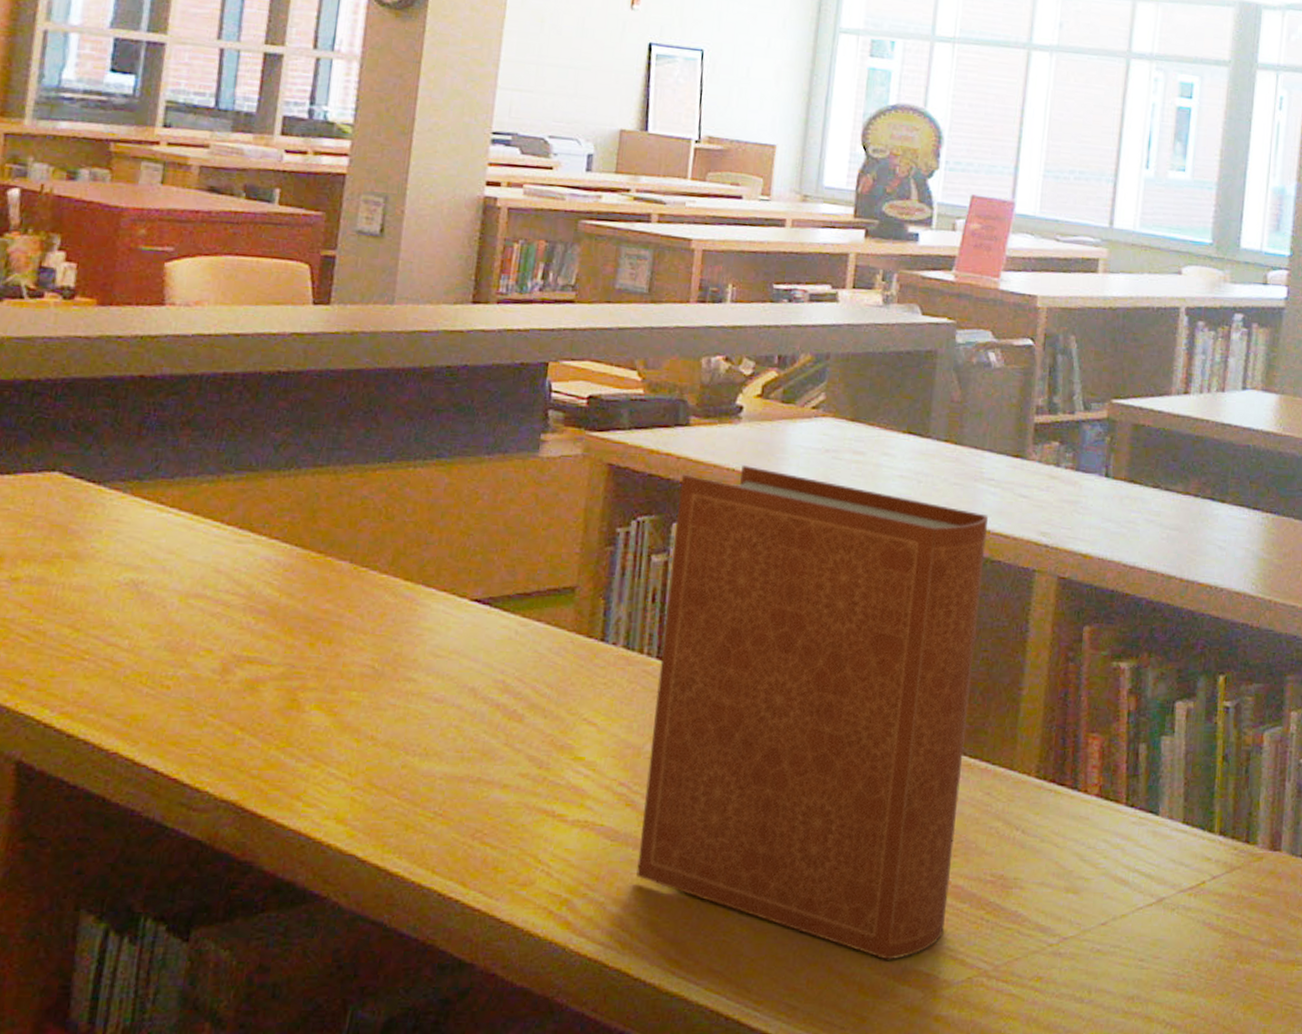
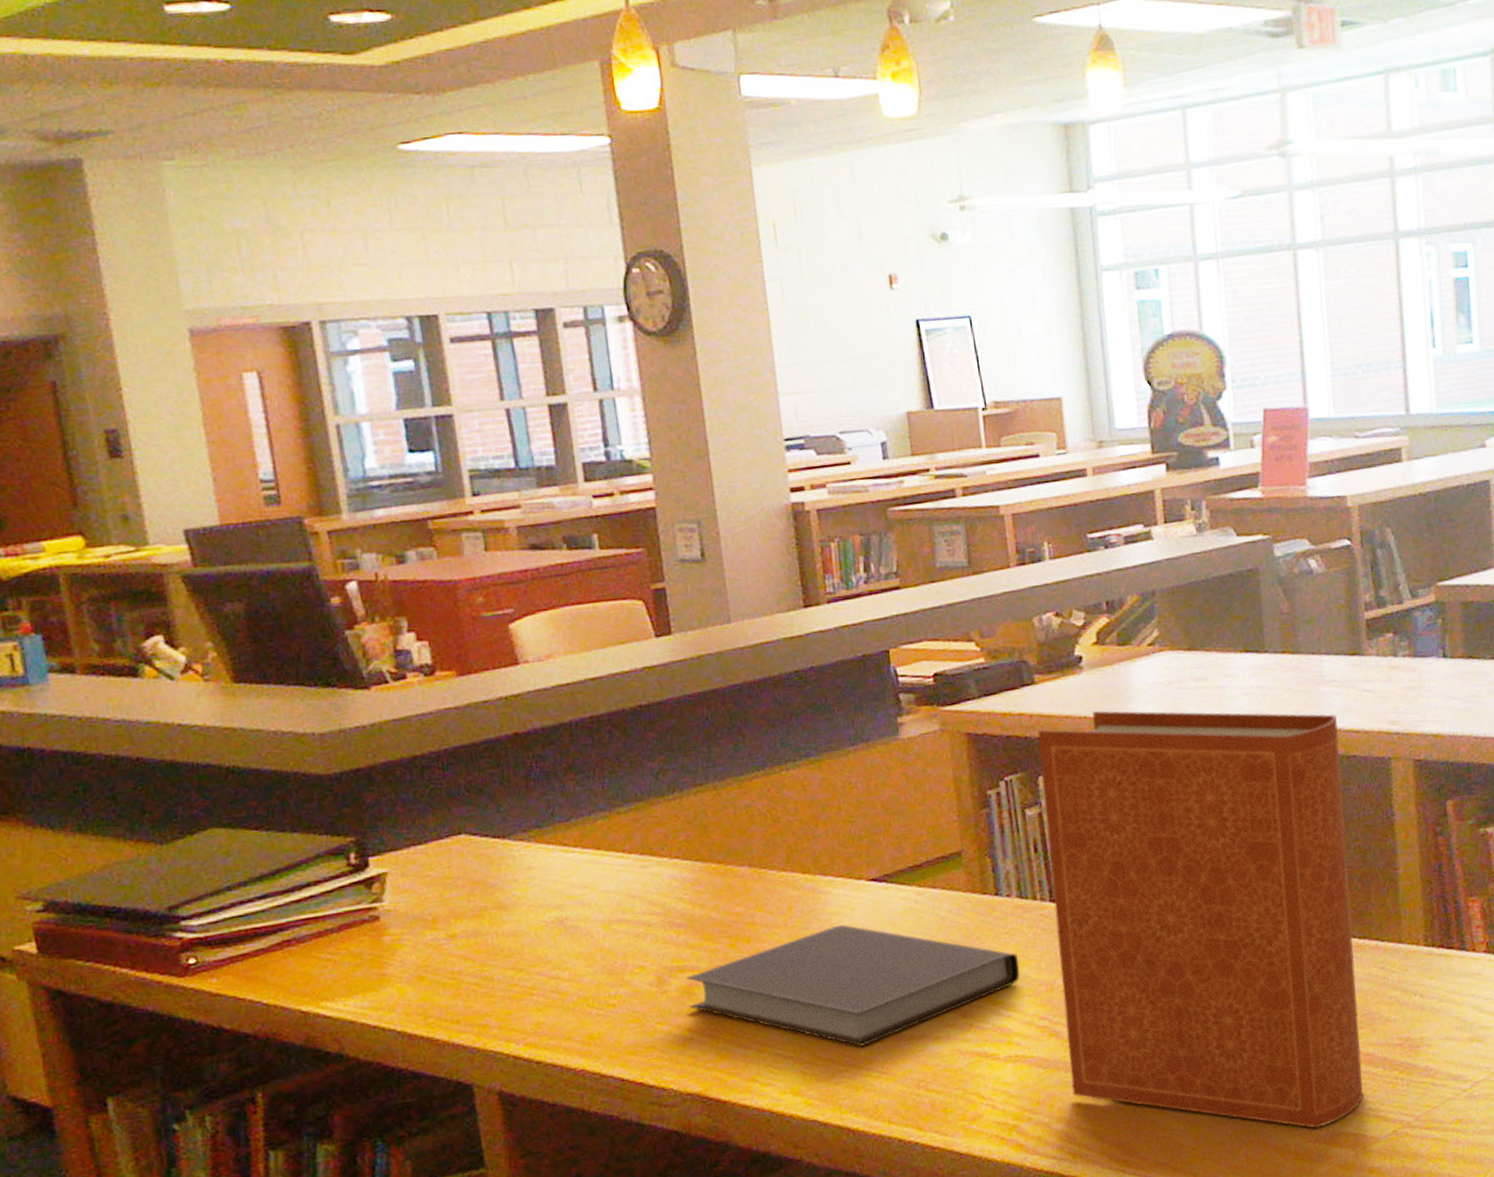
notebook: none [249,642,611,781] -> present [686,924,1020,1047]

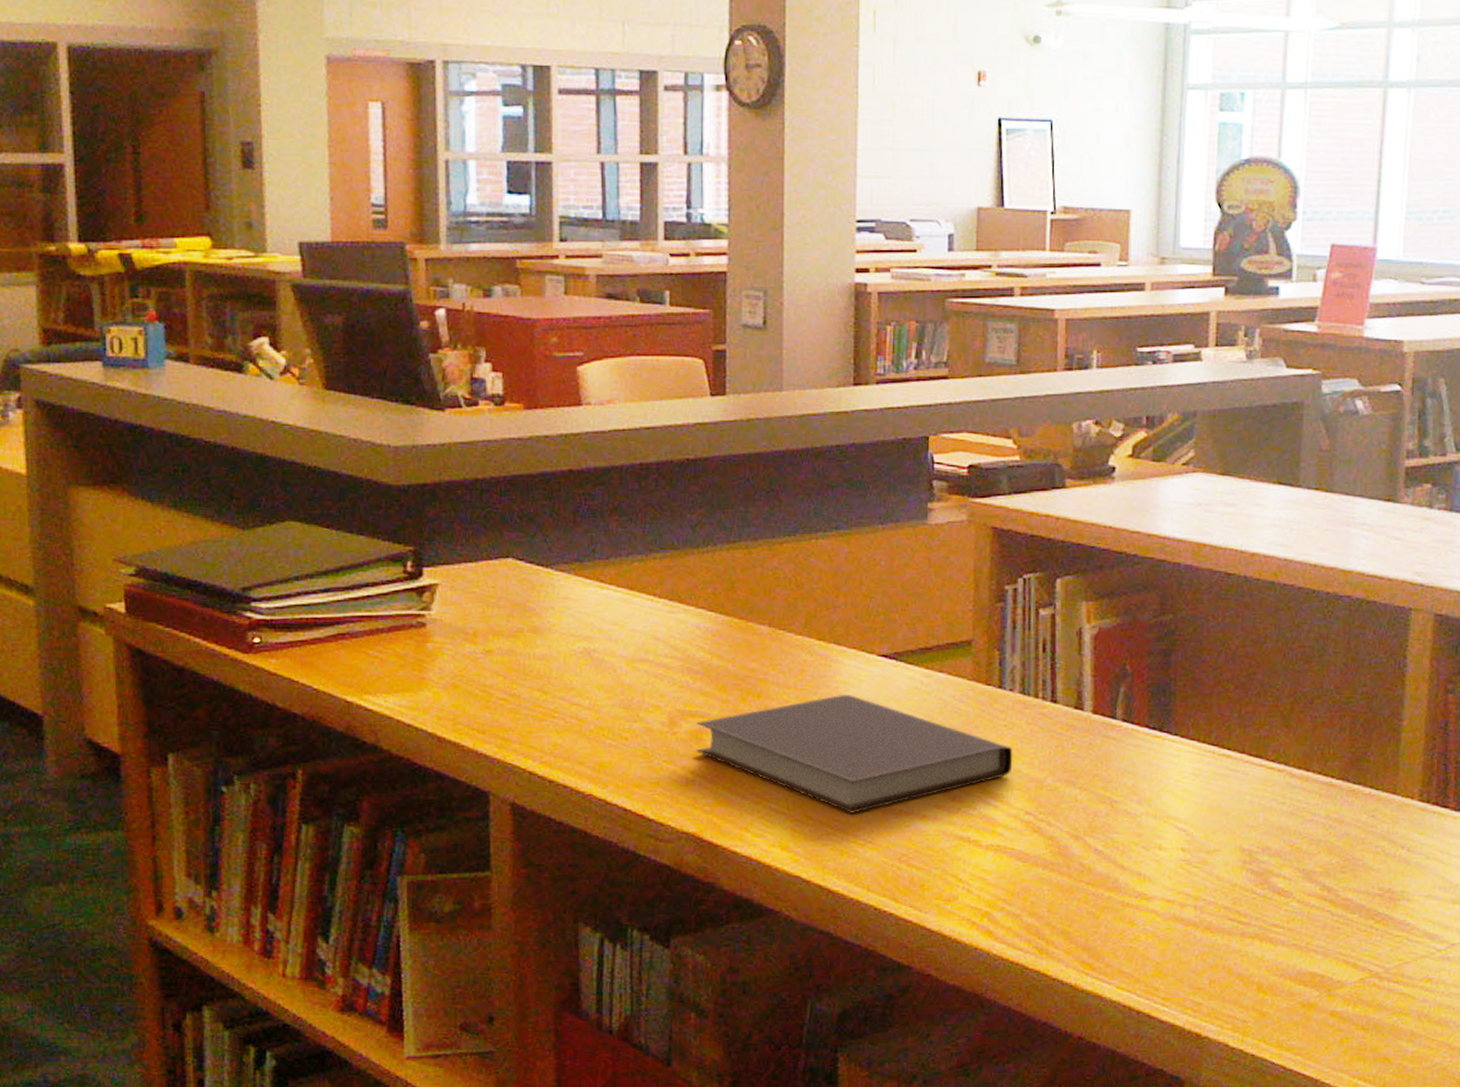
book: present [1037,710,1363,1129] -> none [1047,523,1362,964]

